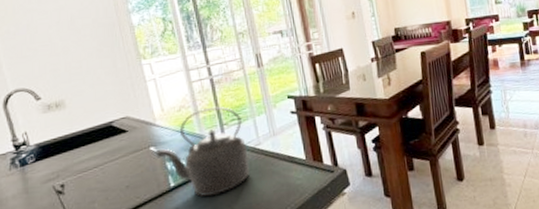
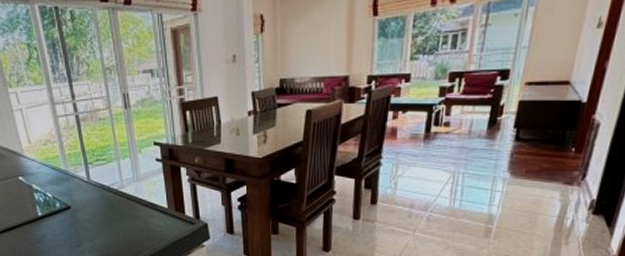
kettle: present [154,106,249,197] -> none [22,144,112,230]

